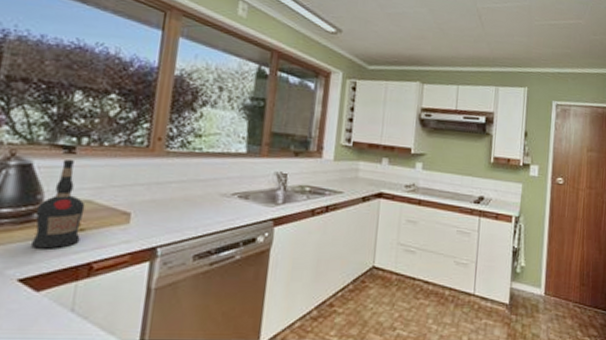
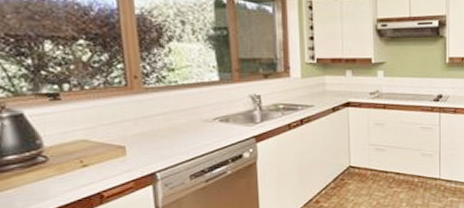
liquor bottle: present [30,158,86,249] -> none [38,105,86,186]

